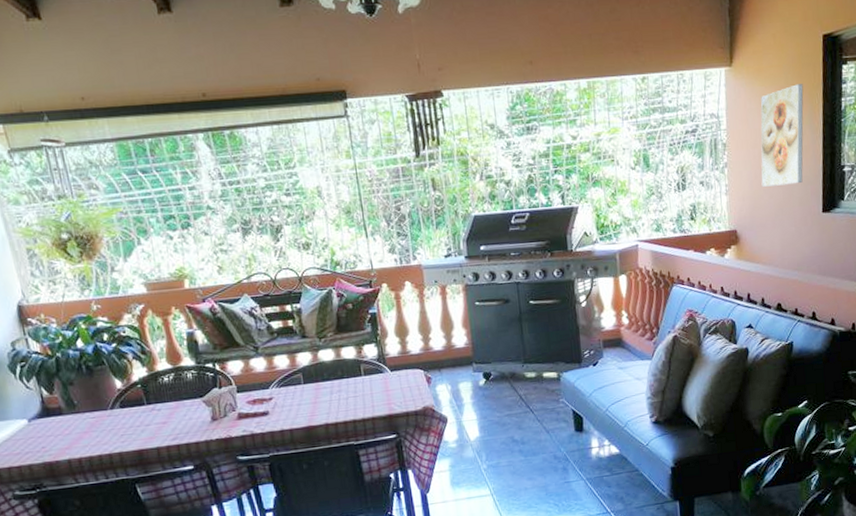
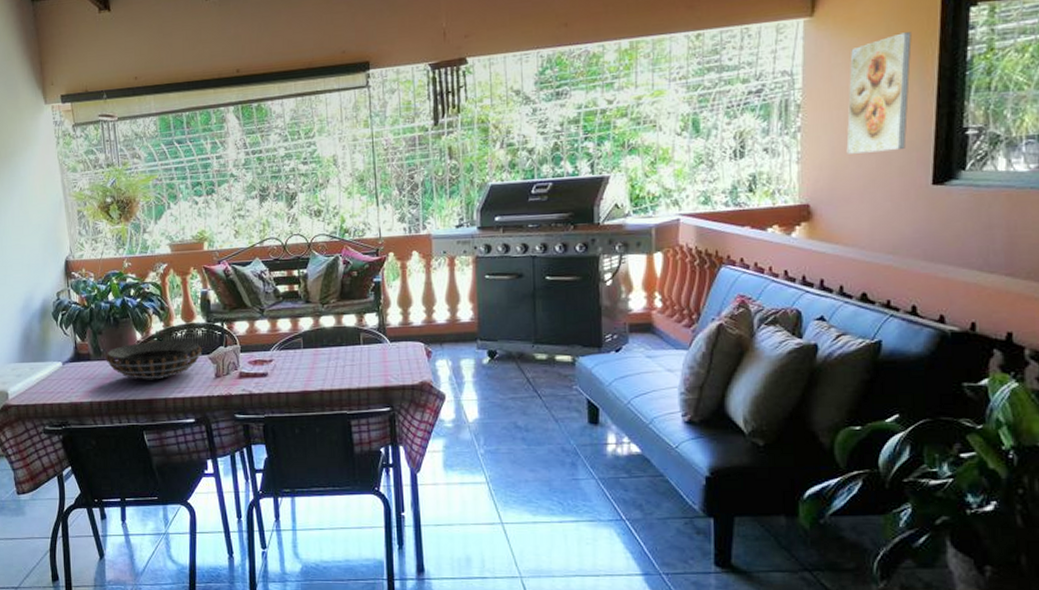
decorative bowl: none [81,385,195,430] -> present [105,340,202,380]

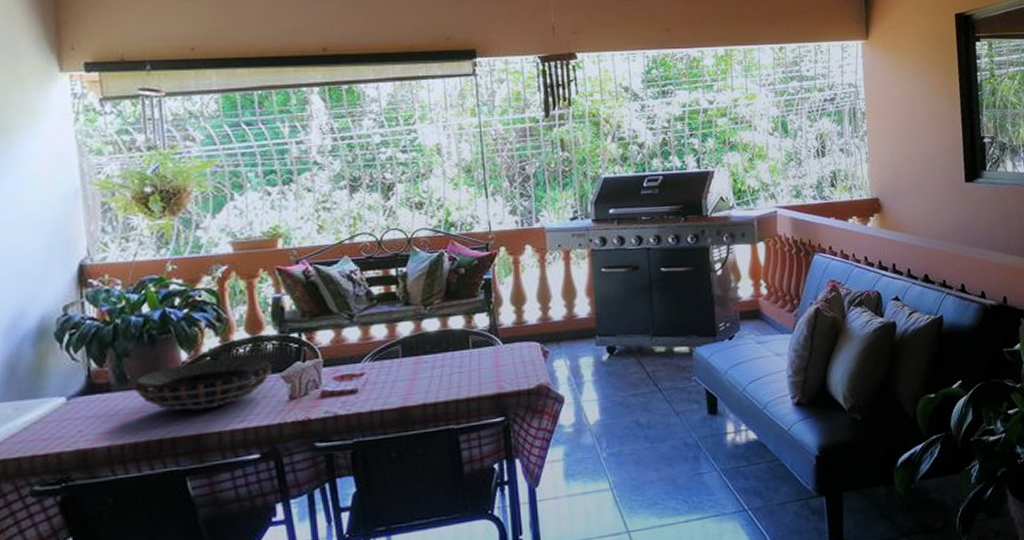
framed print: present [846,32,912,154] -> none [898,58,944,156]

